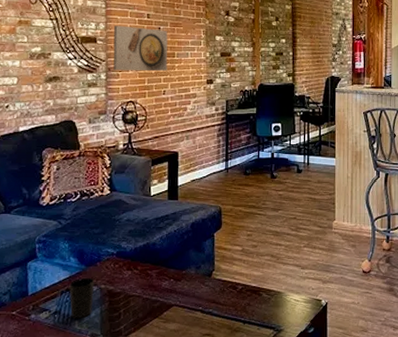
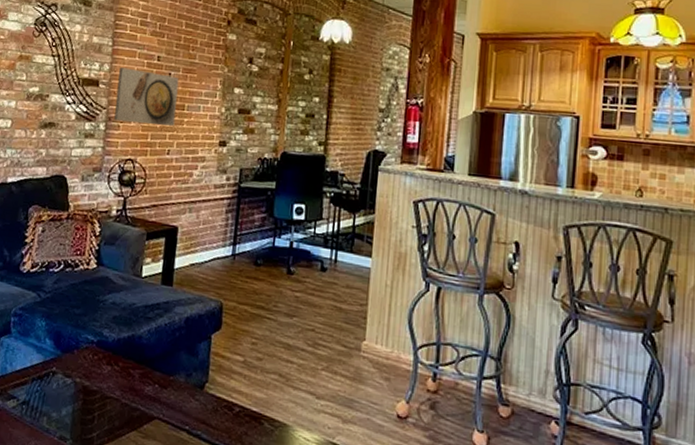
cup: present [69,277,95,318] -> none [40,365,70,415]

